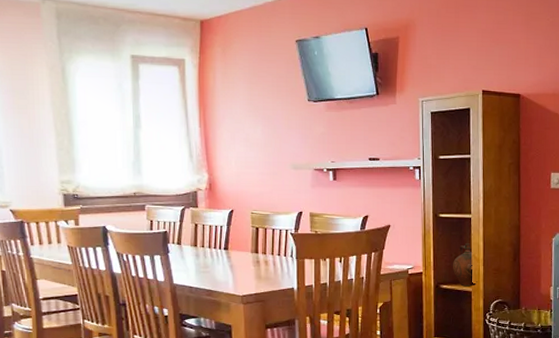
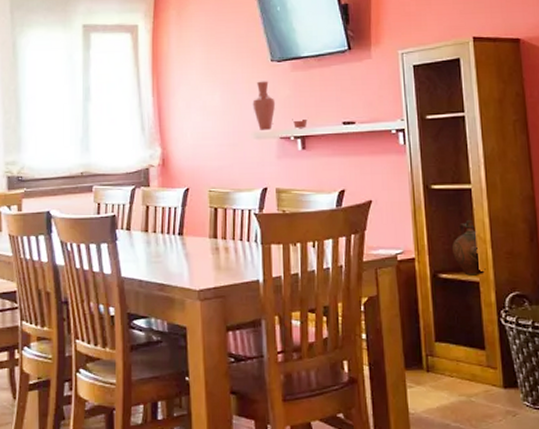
vase: none [291,118,339,163] -> present [252,81,308,131]

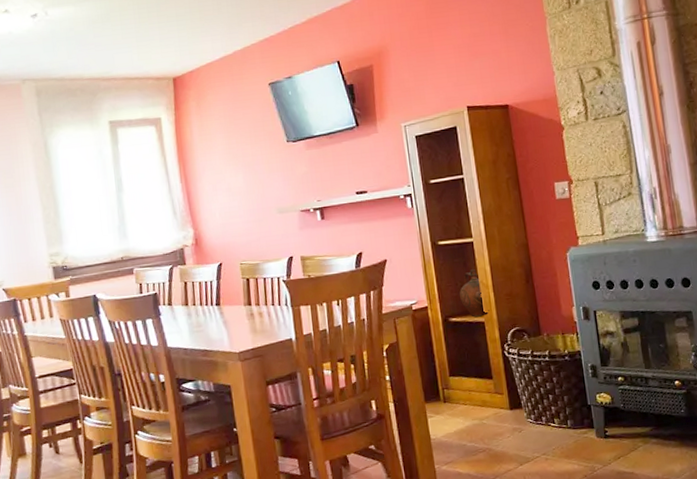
vase: present [252,81,308,131] -> none [273,160,325,207]

